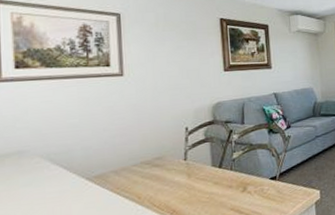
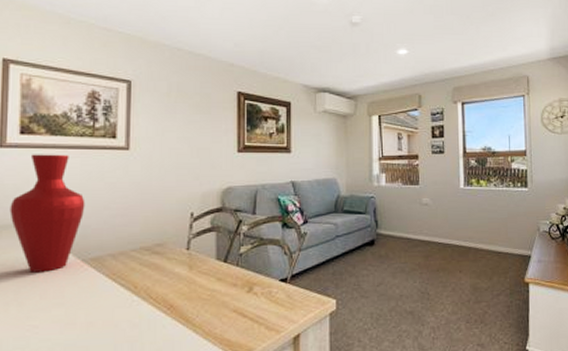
vase: none [10,84,85,195] -> present [10,154,85,273]

